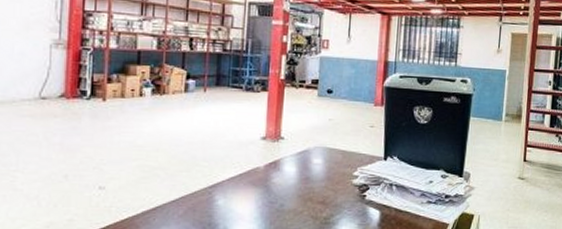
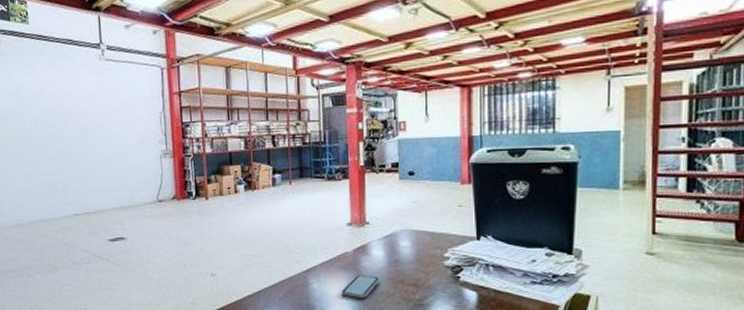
smartphone: none [248,191,290,217] -> present [341,275,380,299]

